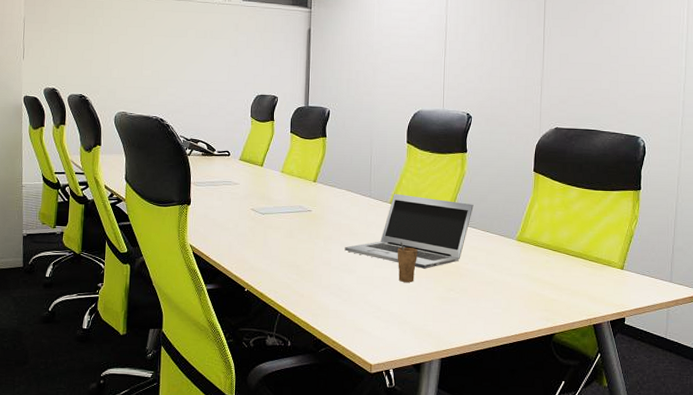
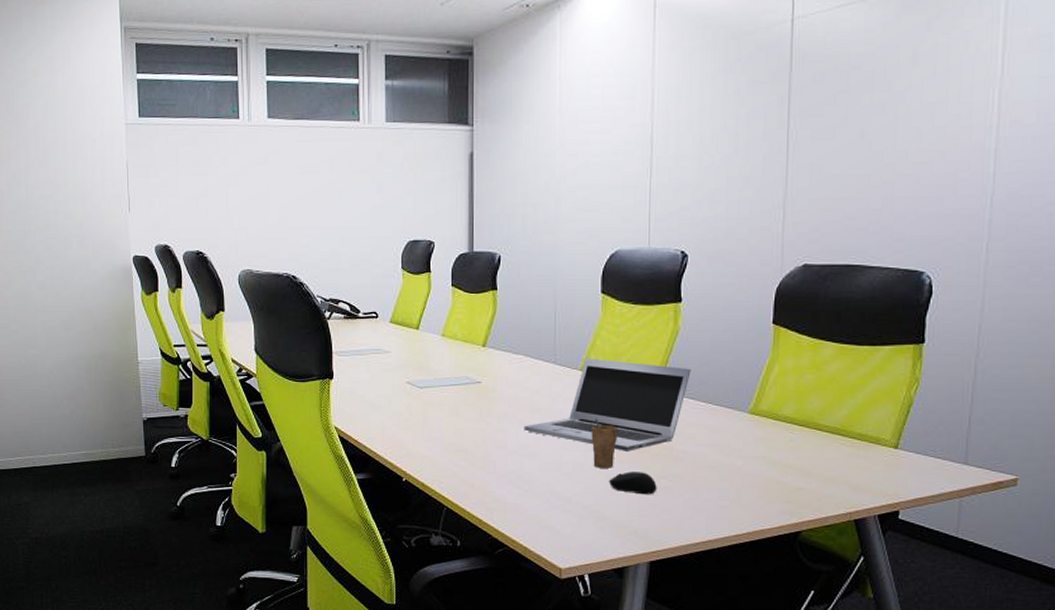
computer mouse: none [410,285,447,304] -> present [608,471,657,495]

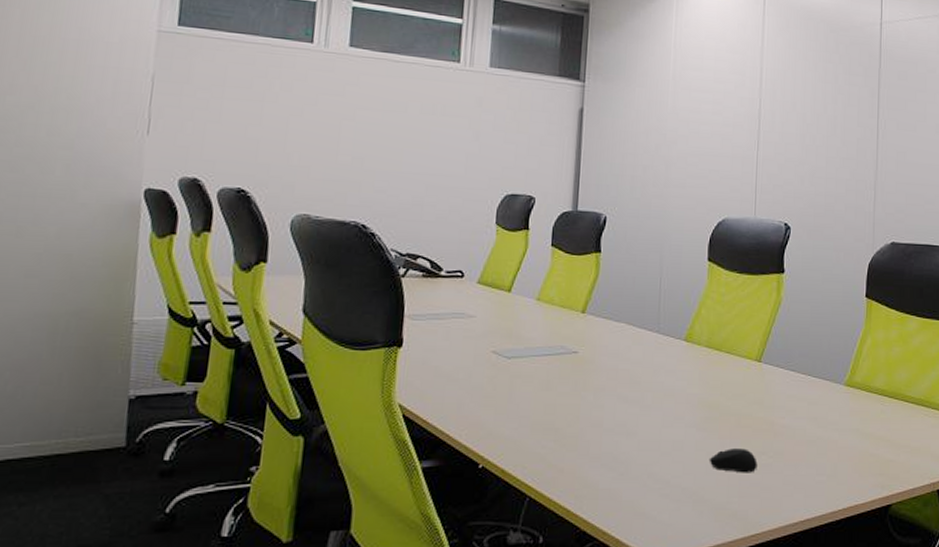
laptop: present [524,357,691,451] -> none [622,327,792,427]
cup: present [591,418,618,468] -> none [692,392,720,446]

